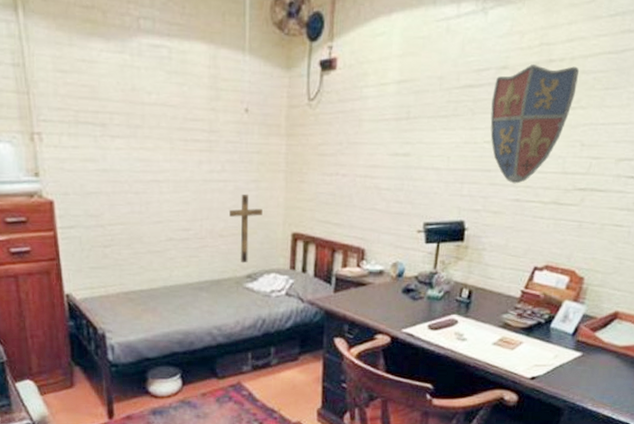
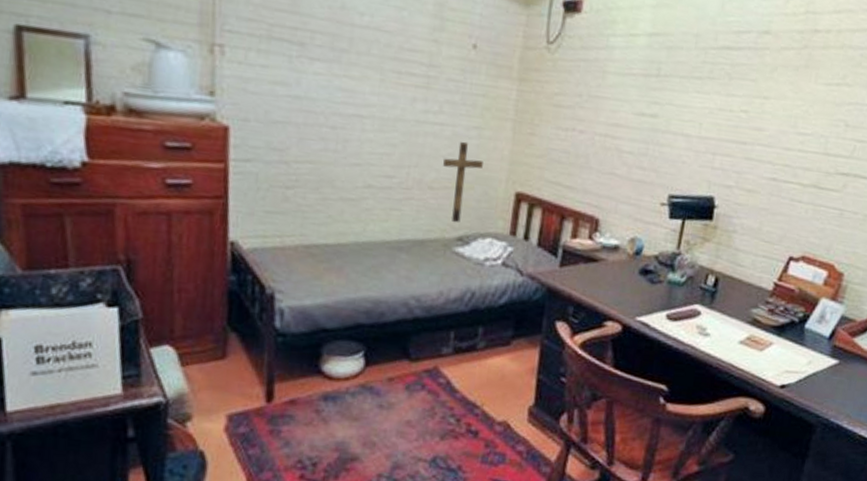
decorative shield: present [490,64,580,184] -> none [748,32,846,161]

